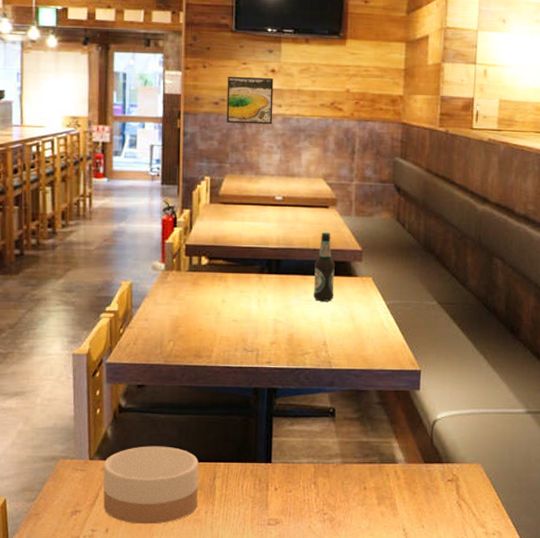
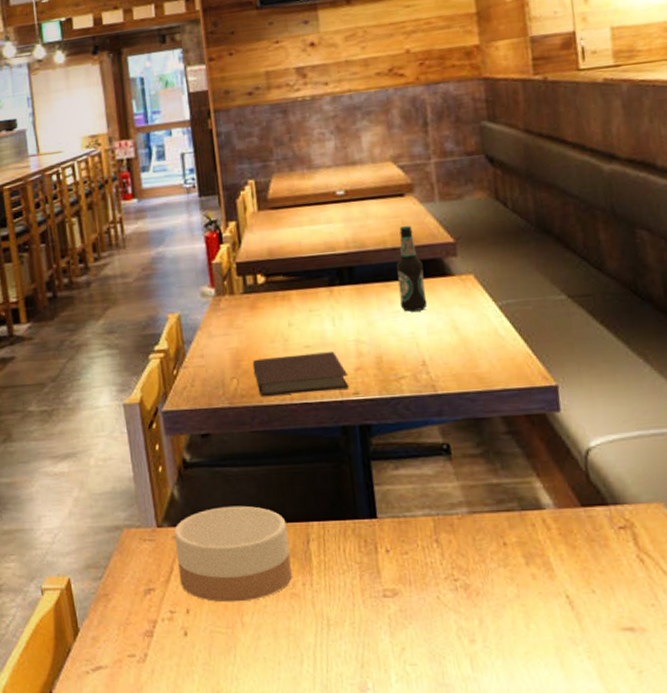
notebook: none [188,326,264,359] -> present [252,352,349,396]
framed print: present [226,76,274,125] -> none [259,53,321,114]

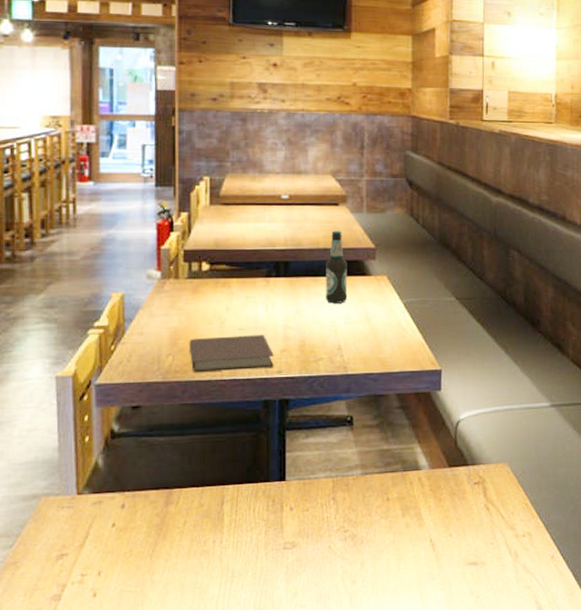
bowl: present [174,505,292,603] -> none [93,472,204,563]

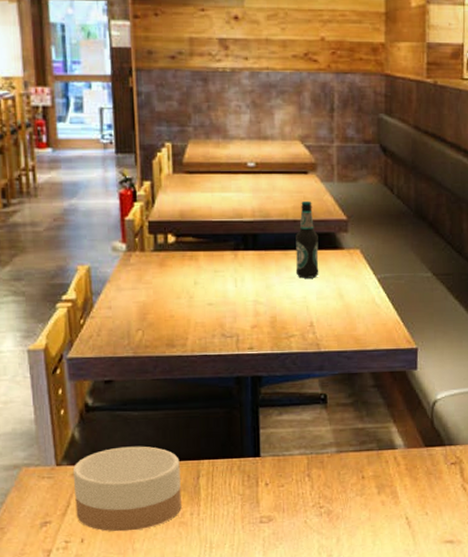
bowl: none [93,472,204,563] -> present [72,446,182,532]
notebook: present [189,335,274,372] -> none [158,310,245,347]

